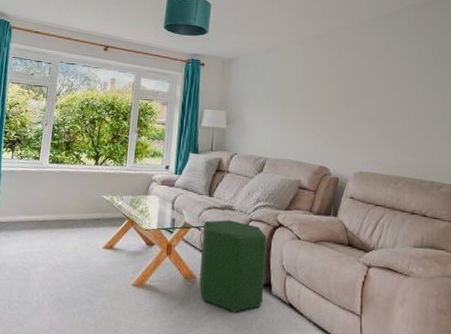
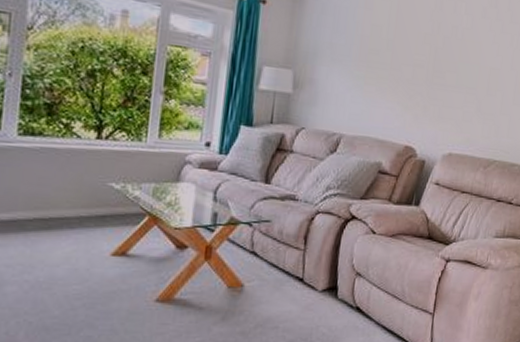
ottoman: present [199,219,267,313] -> none [248,212,336,323]

